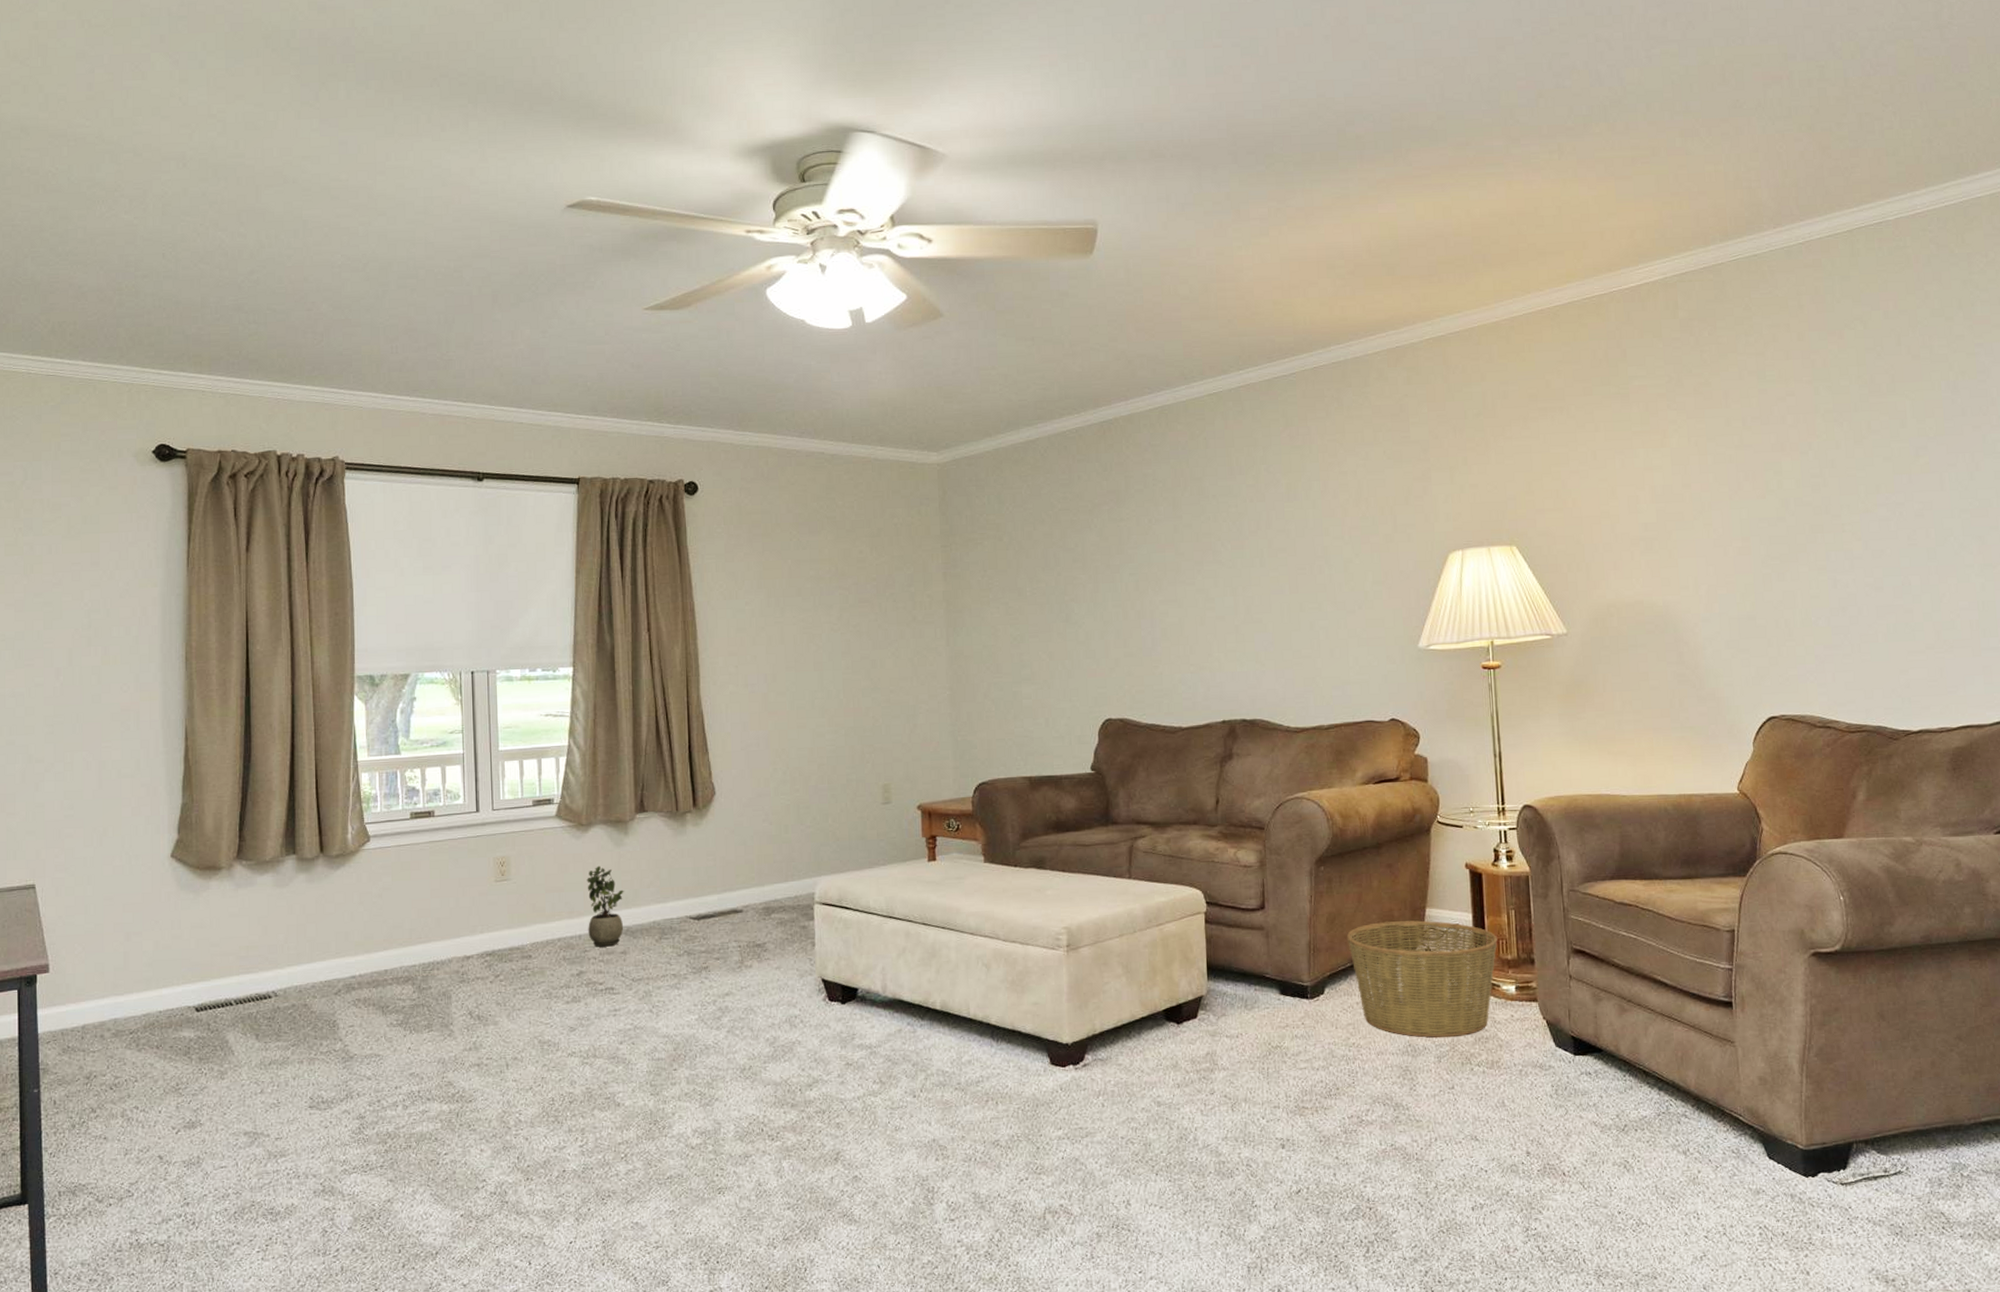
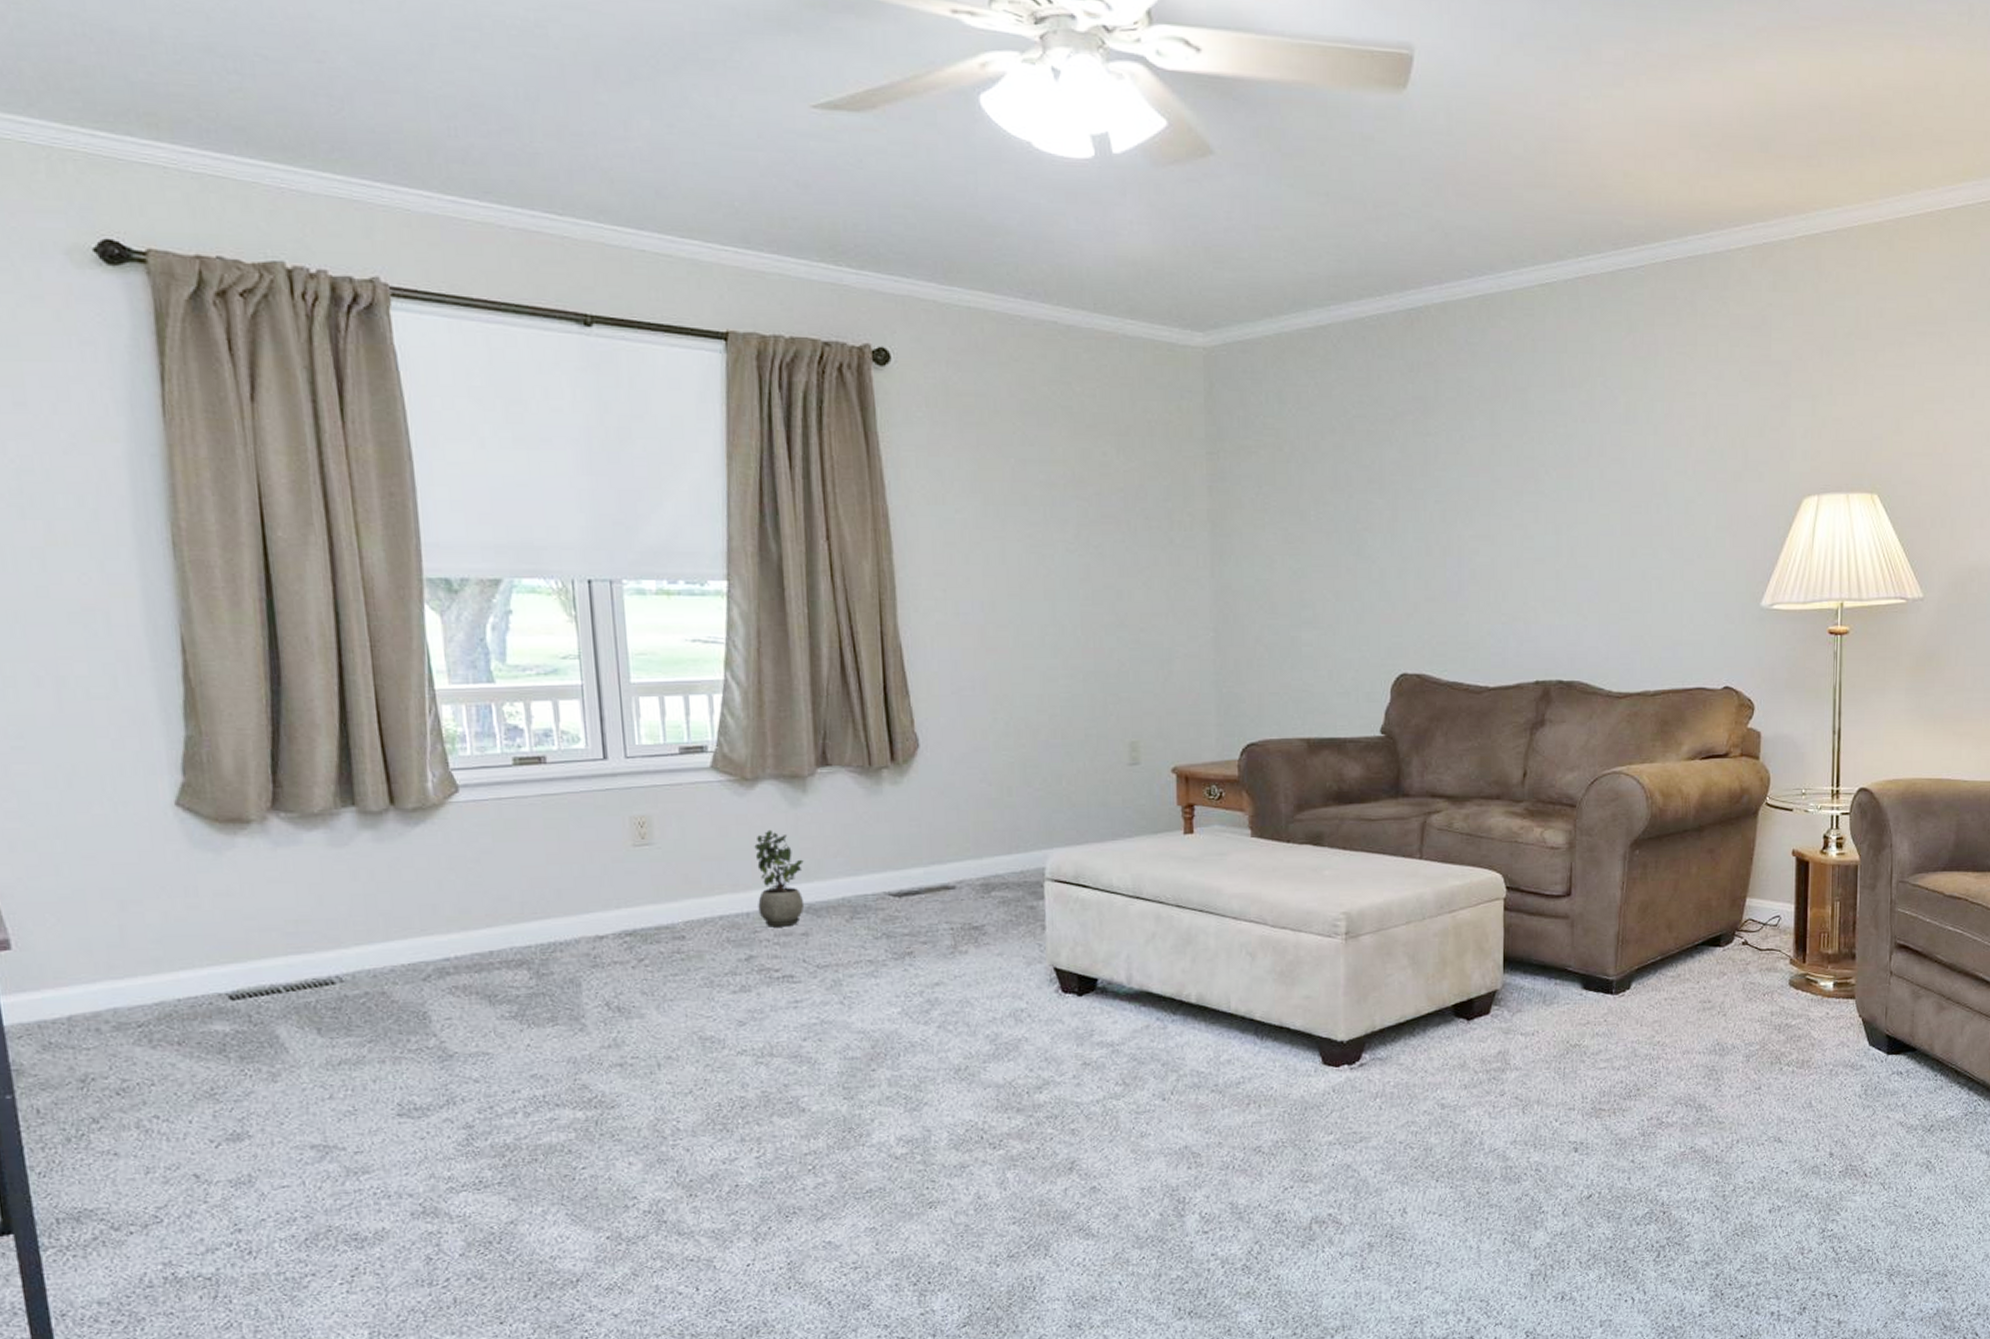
basket: present [1347,920,1498,1038] -> none [1660,911,1819,1036]

